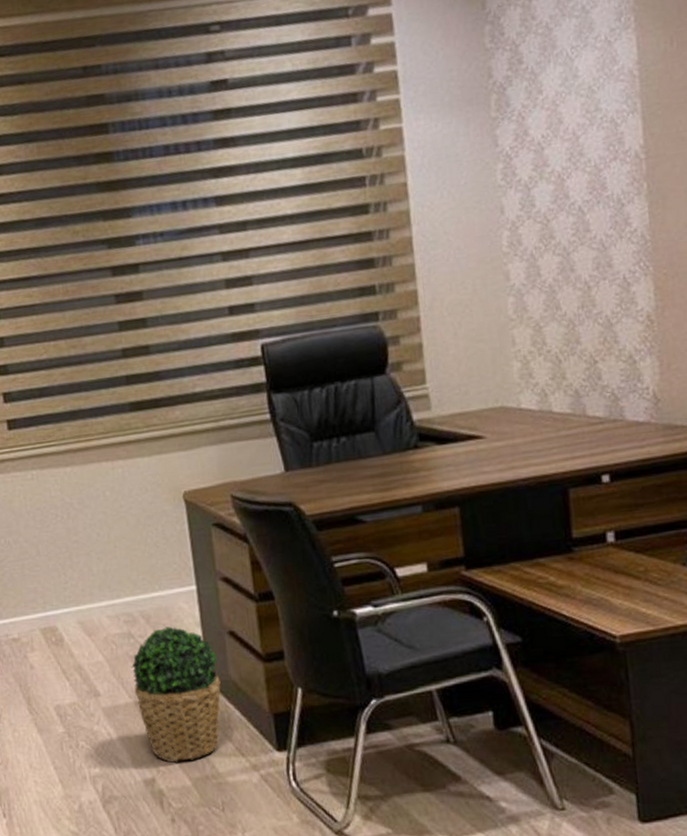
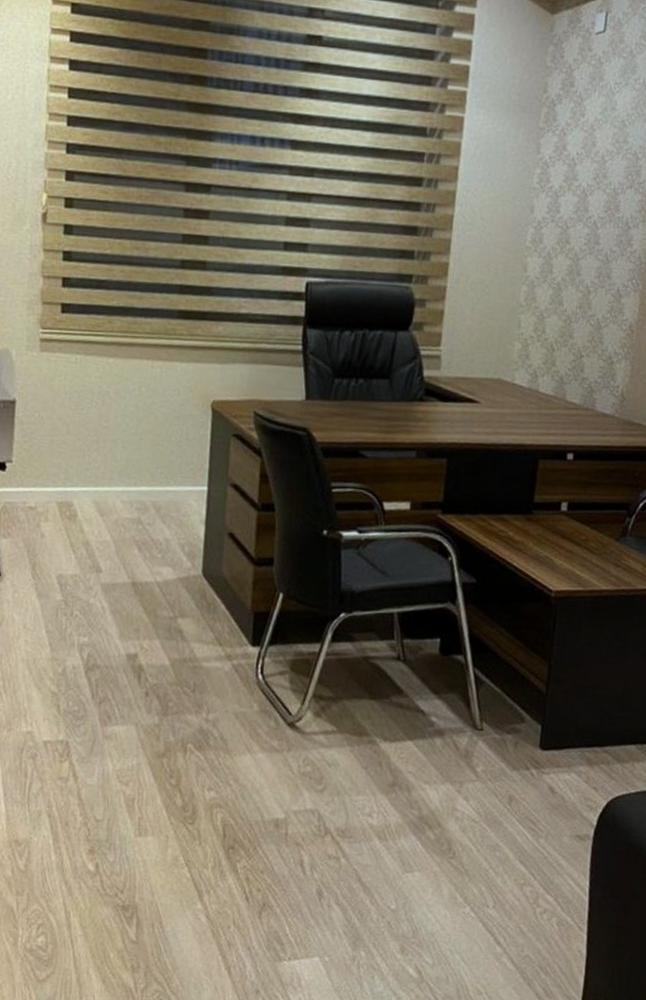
potted plant: present [130,626,221,763] -> none [133,519,214,643]

